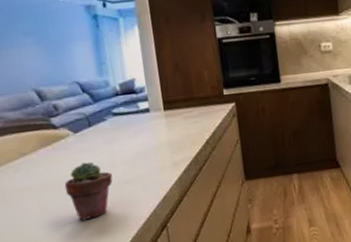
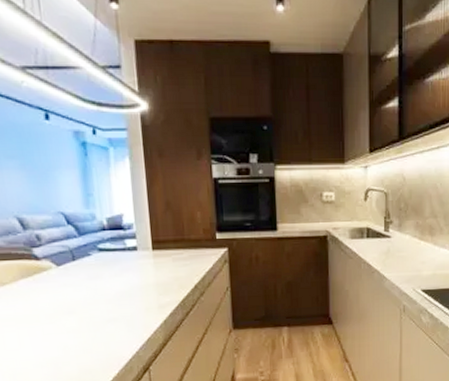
potted succulent: present [64,162,113,221] -> none [45,297,96,356]

